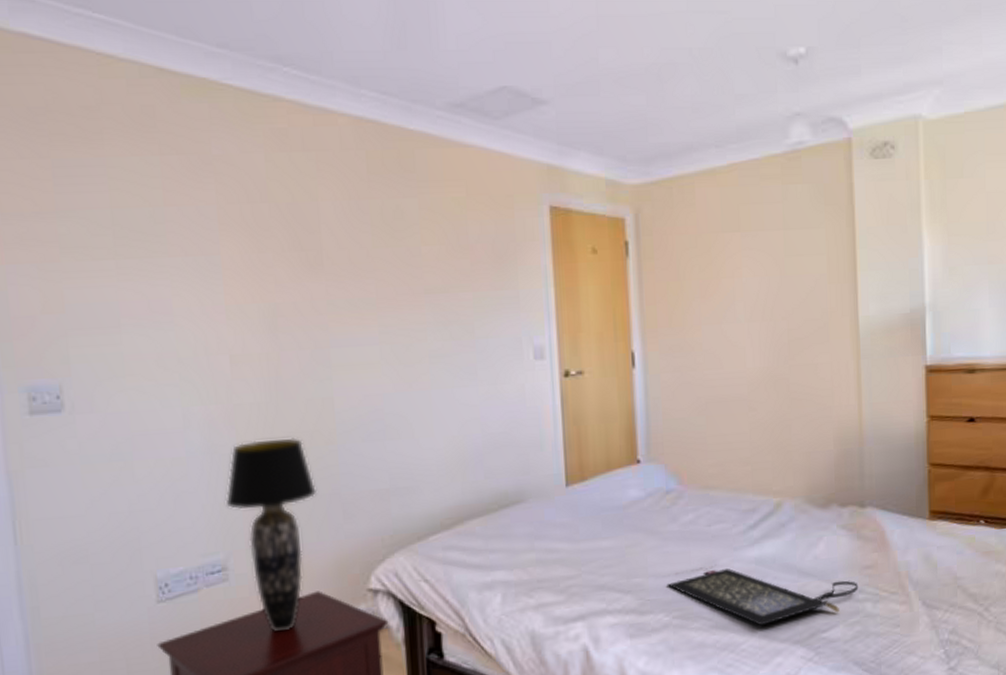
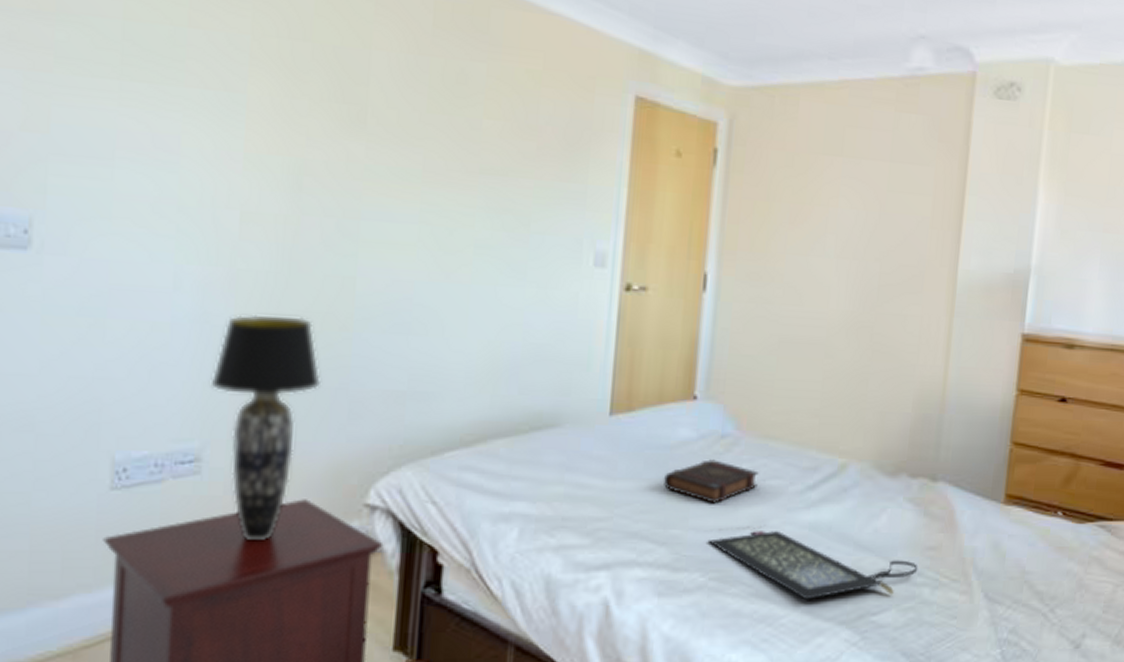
book: none [620,513,704,552] -> present [663,459,759,504]

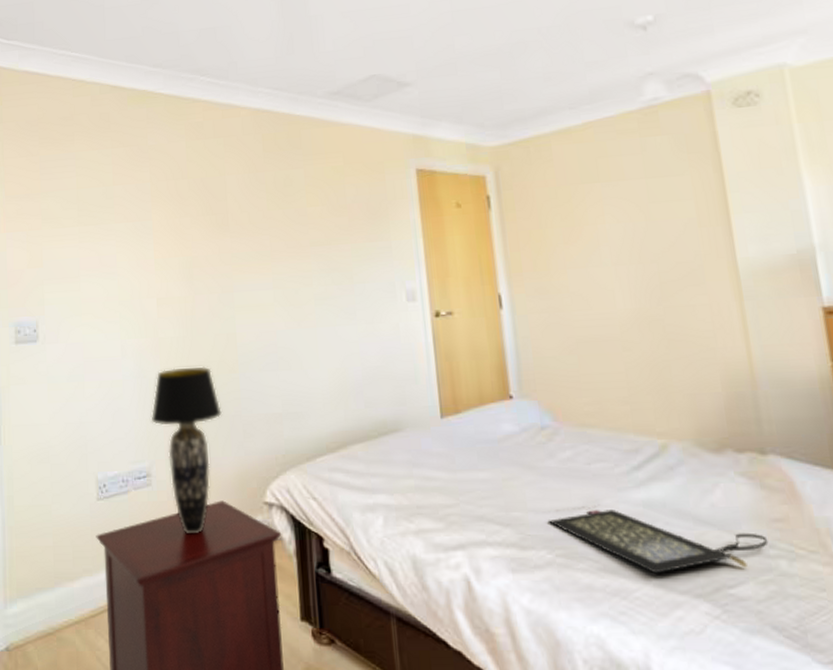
book: present [663,459,759,504] -> none [496,449,584,488]

